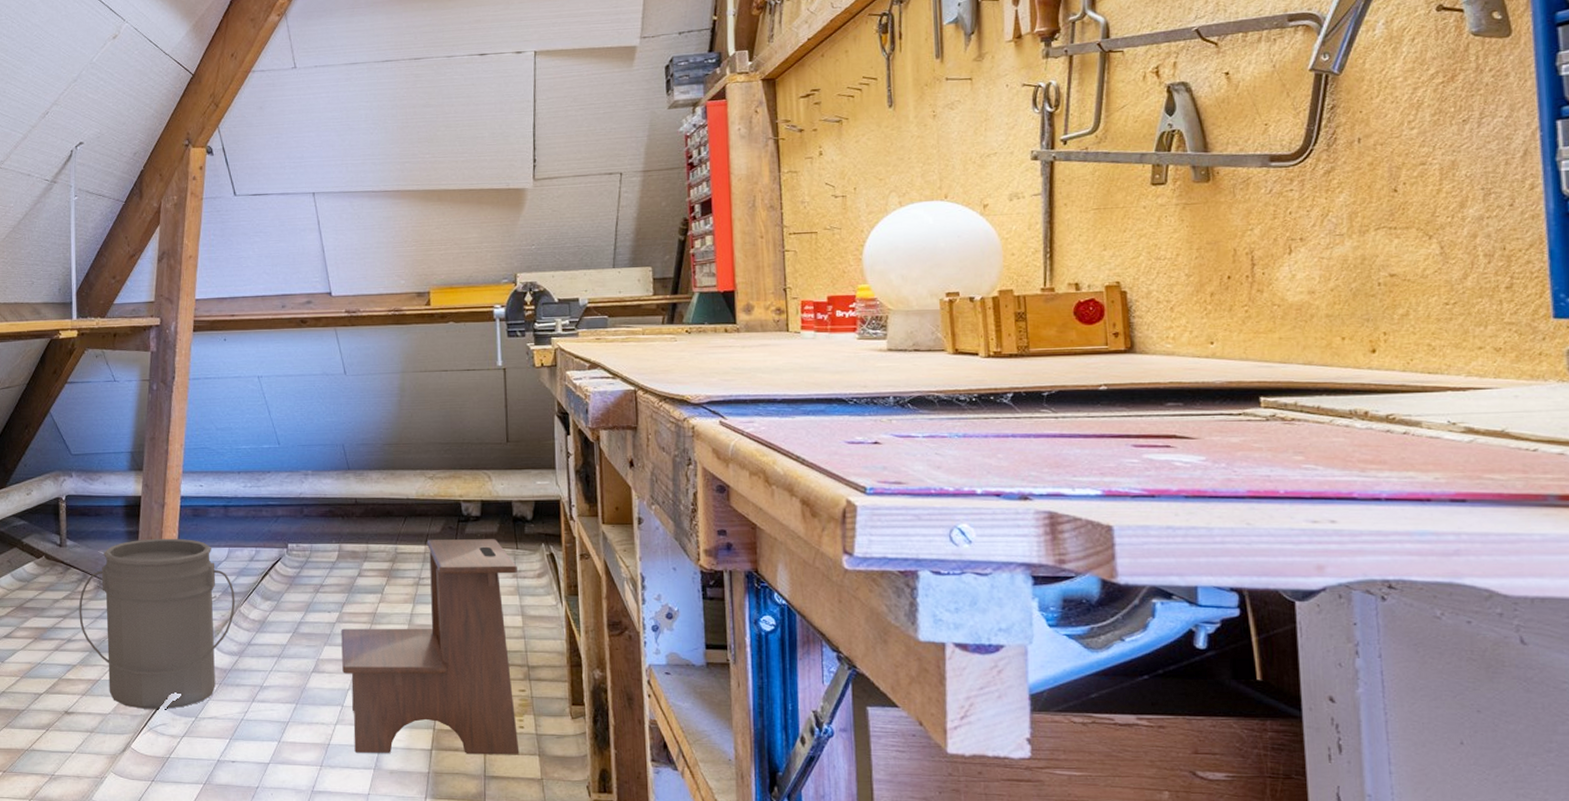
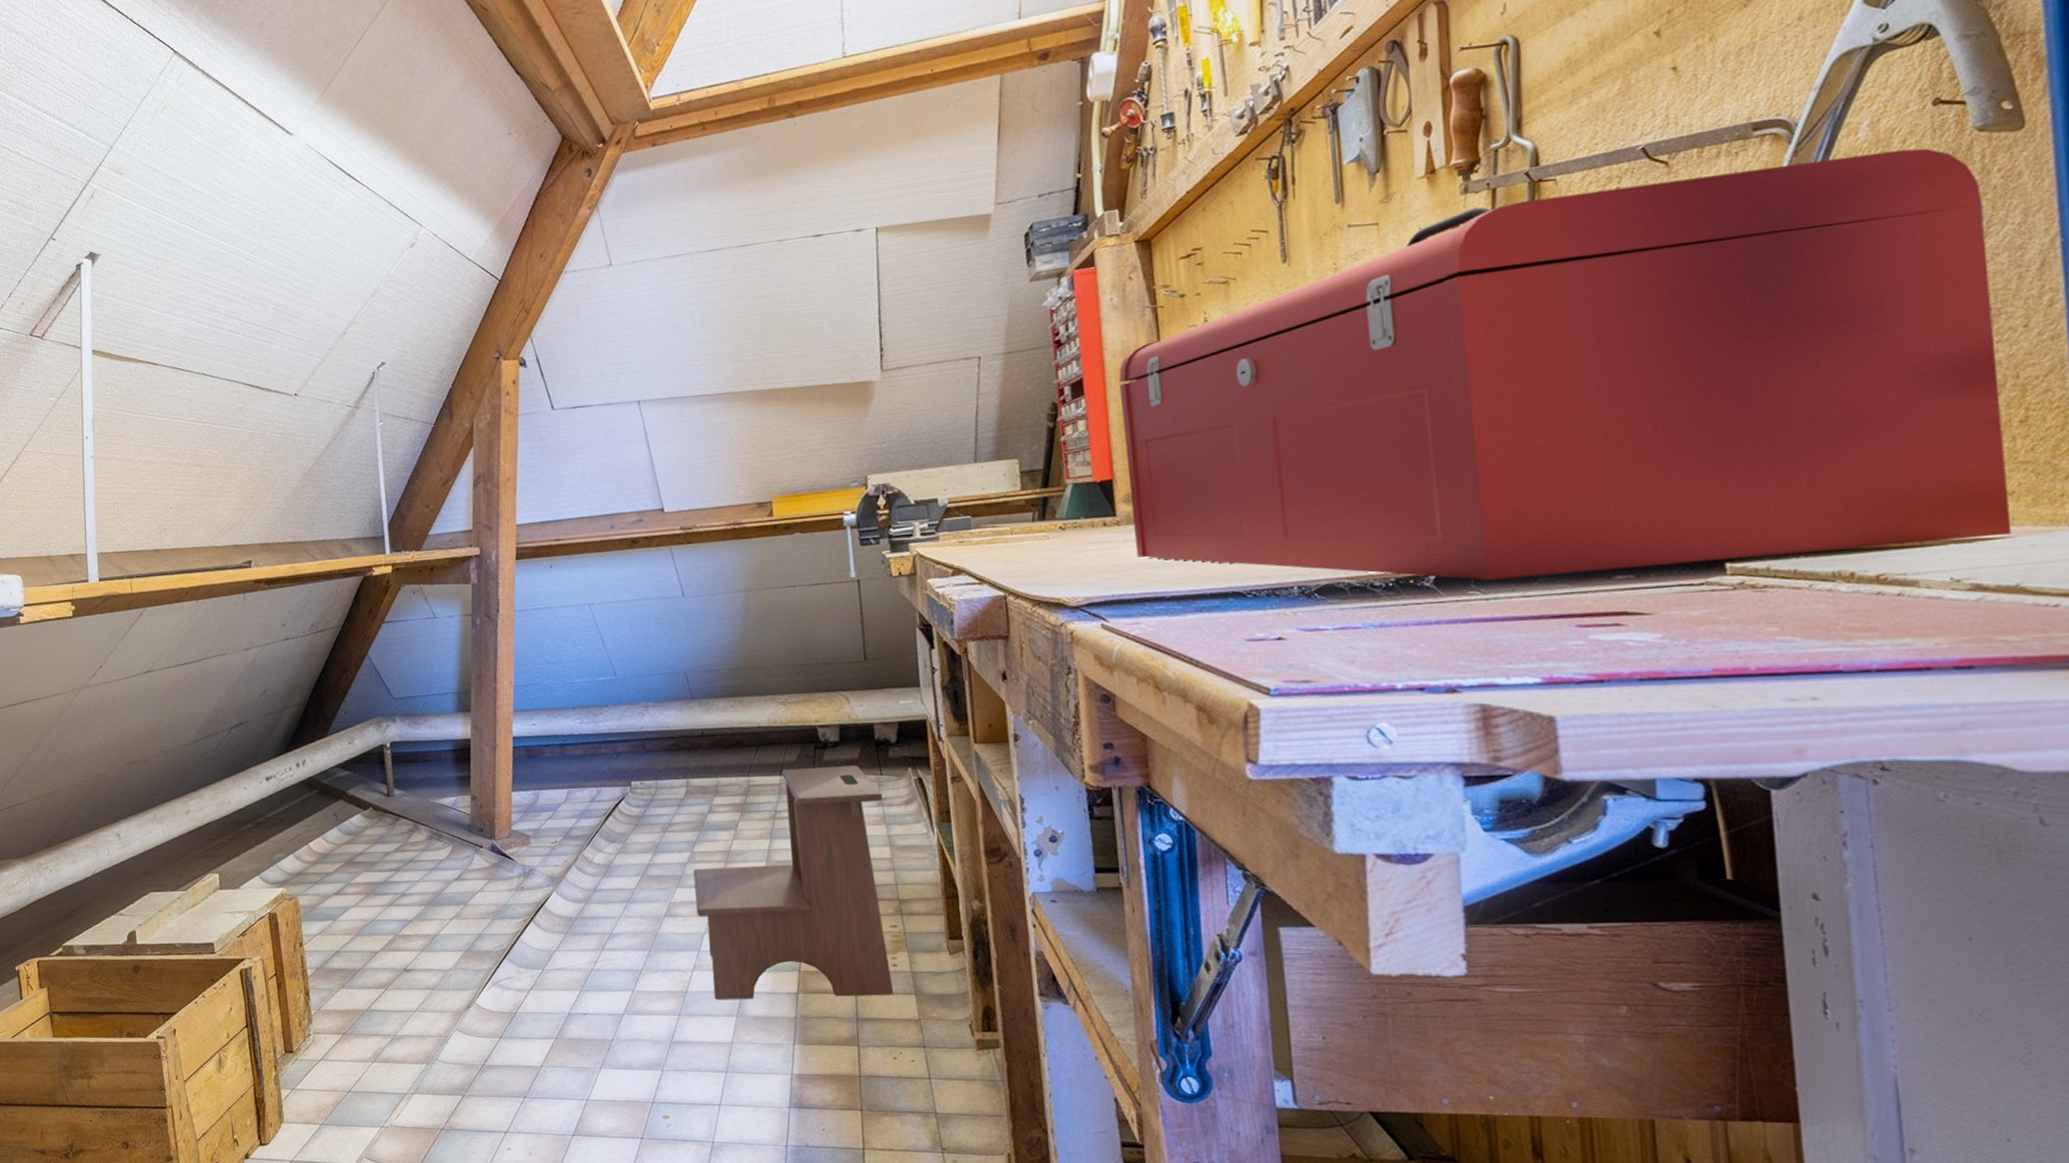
bucket: present [78,538,236,709] -> none [411,781,578,963]
toolbox: none [743,46,1499,401] -> present [1119,148,2012,581]

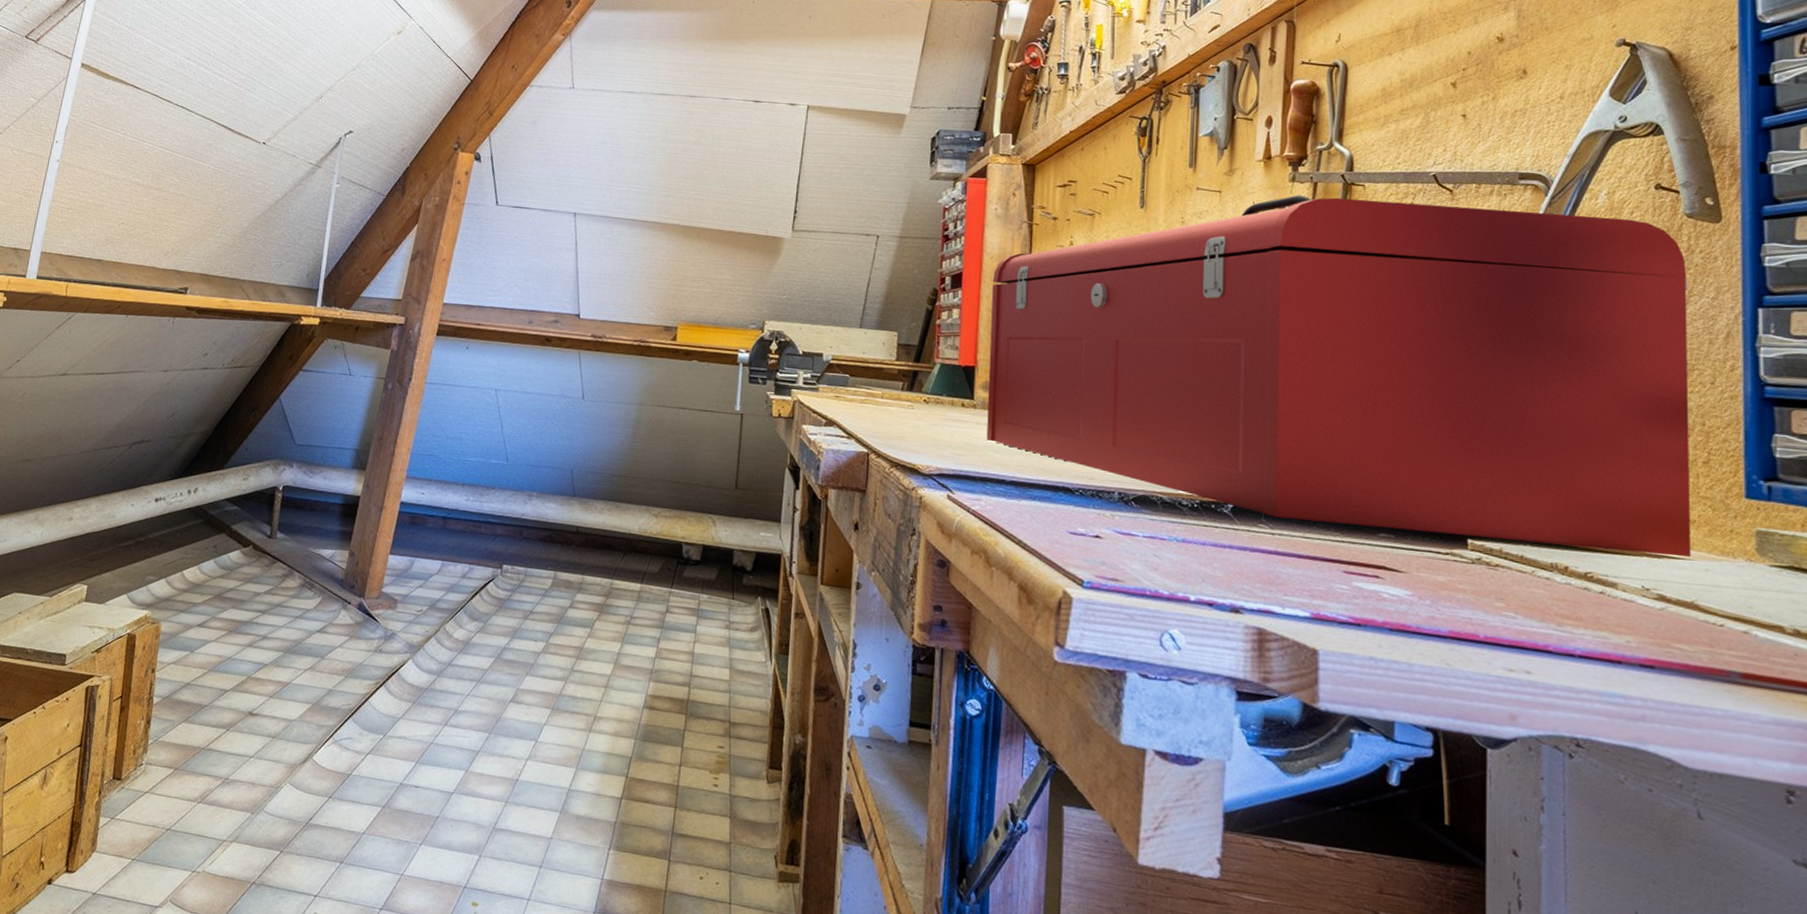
step stool: present [693,765,894,999] -> none [541,579,731,815]

